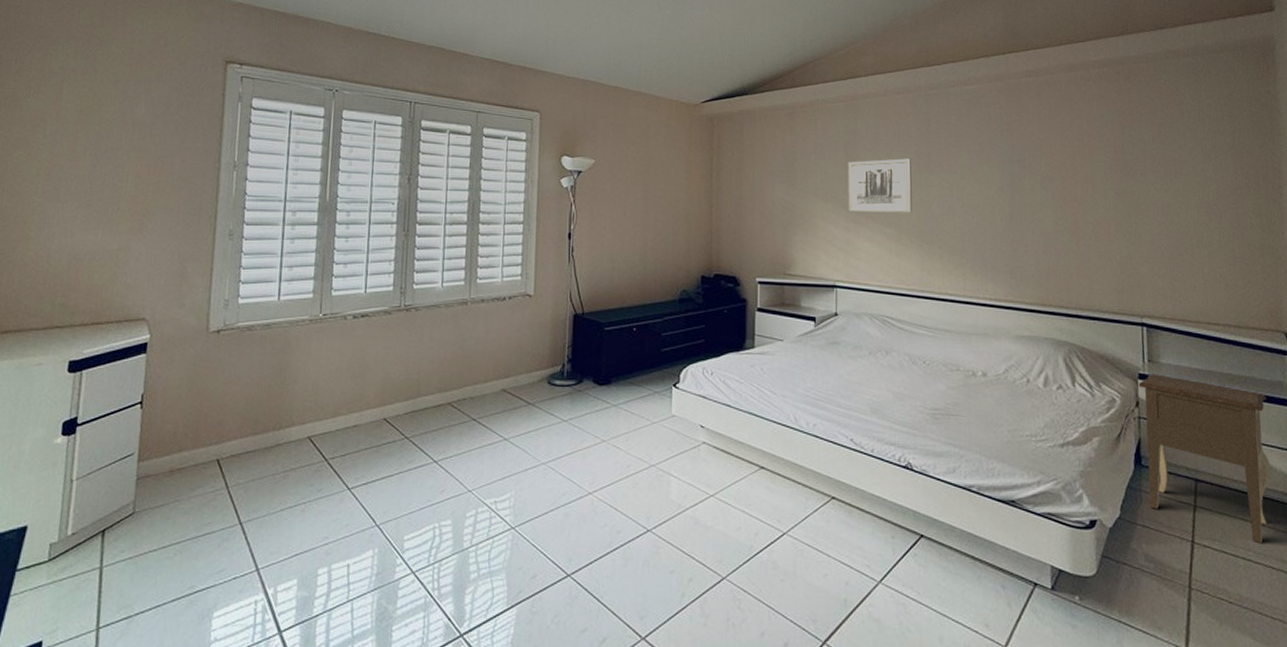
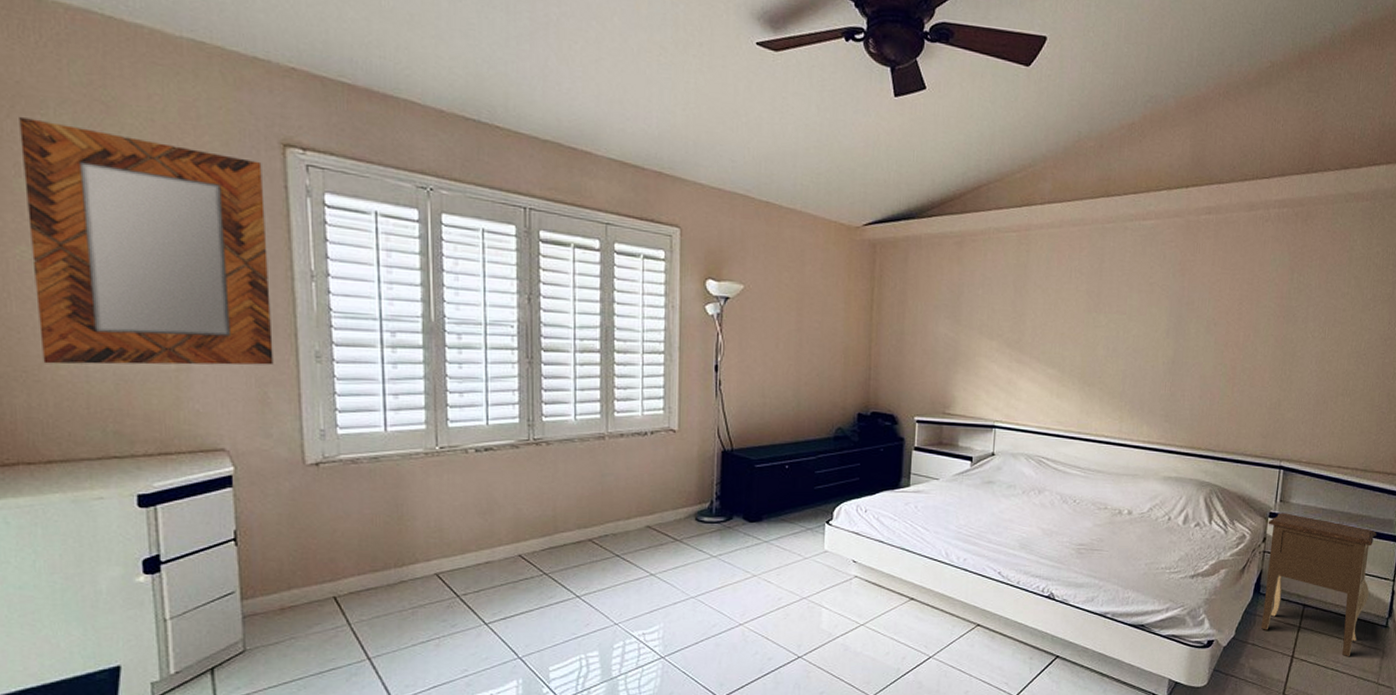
home mirror: none [17,53,208,247] -> present [19,117,273,365]
wall art: present [848,158,912,214] -> none [1012,296,1081,354]

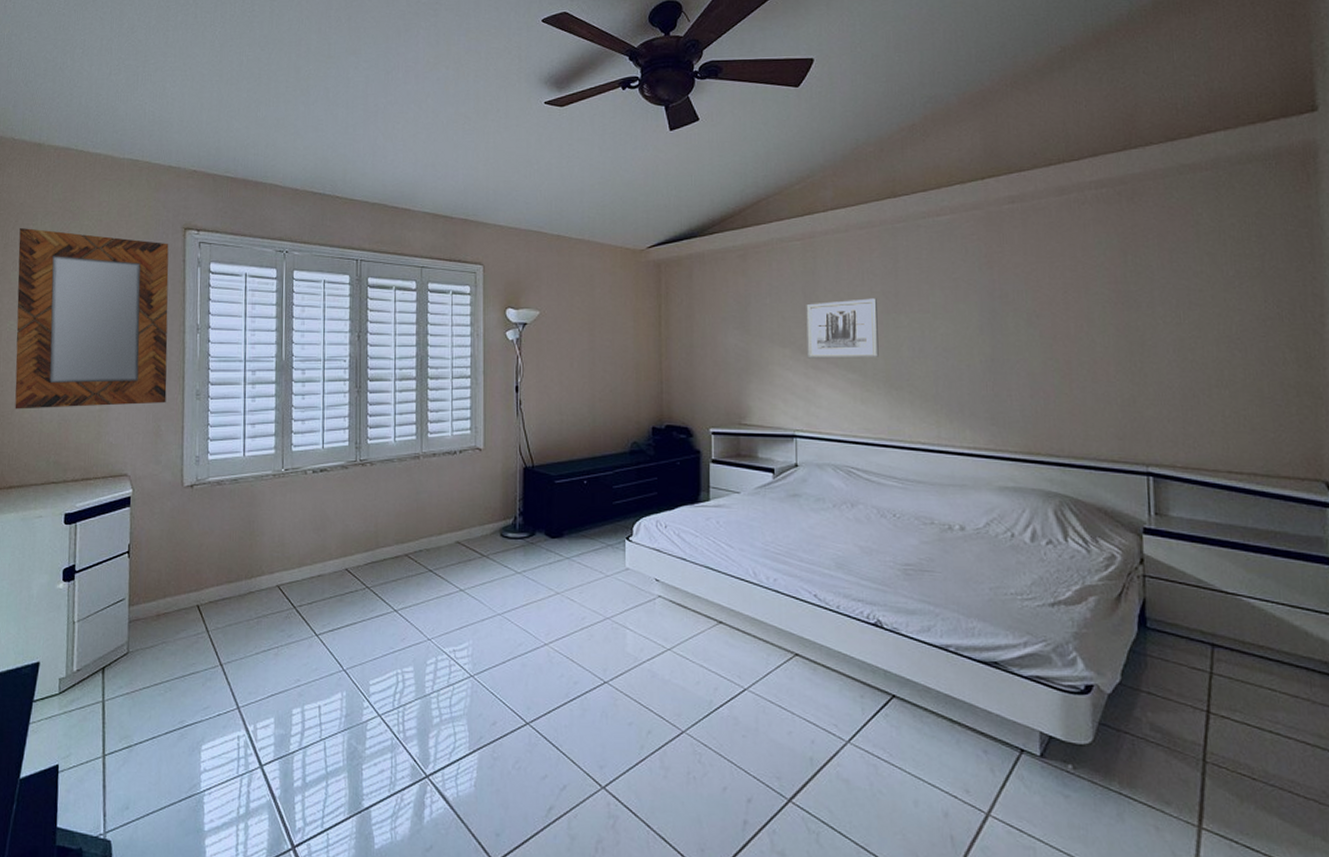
wall art: none [1012,296,1081,354] -> present [806,298,879,359]
nightstand: present [1260,513,1377,657] -> none [1143,528,1306,717]

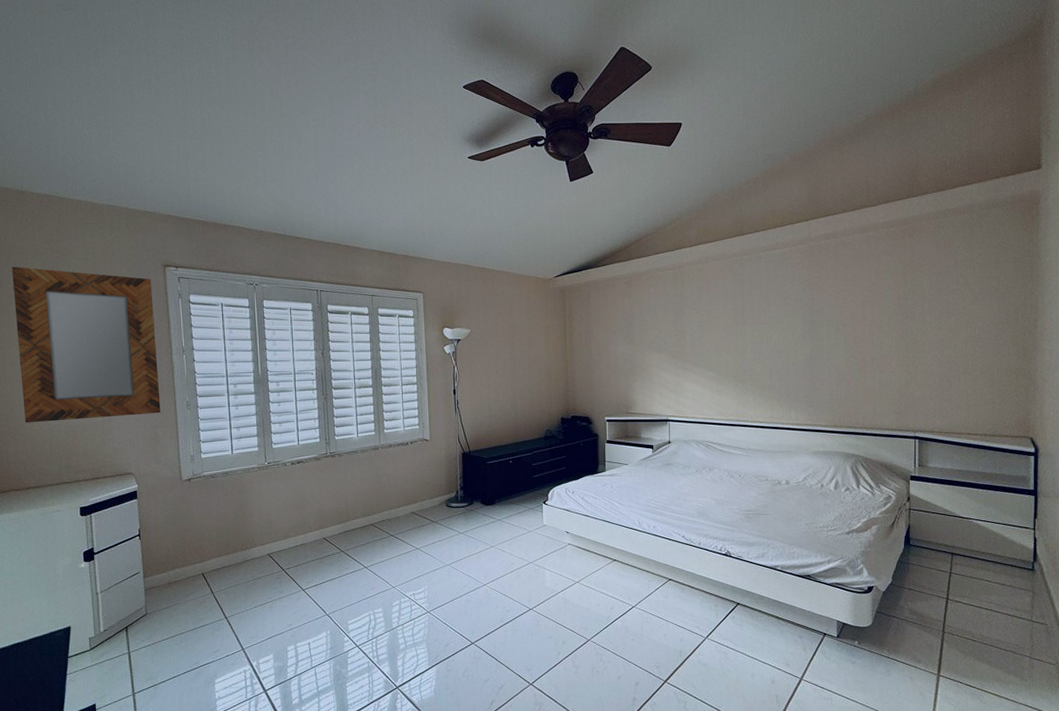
wall art: present [806,298,879,359] -> none [676,314,730,362]

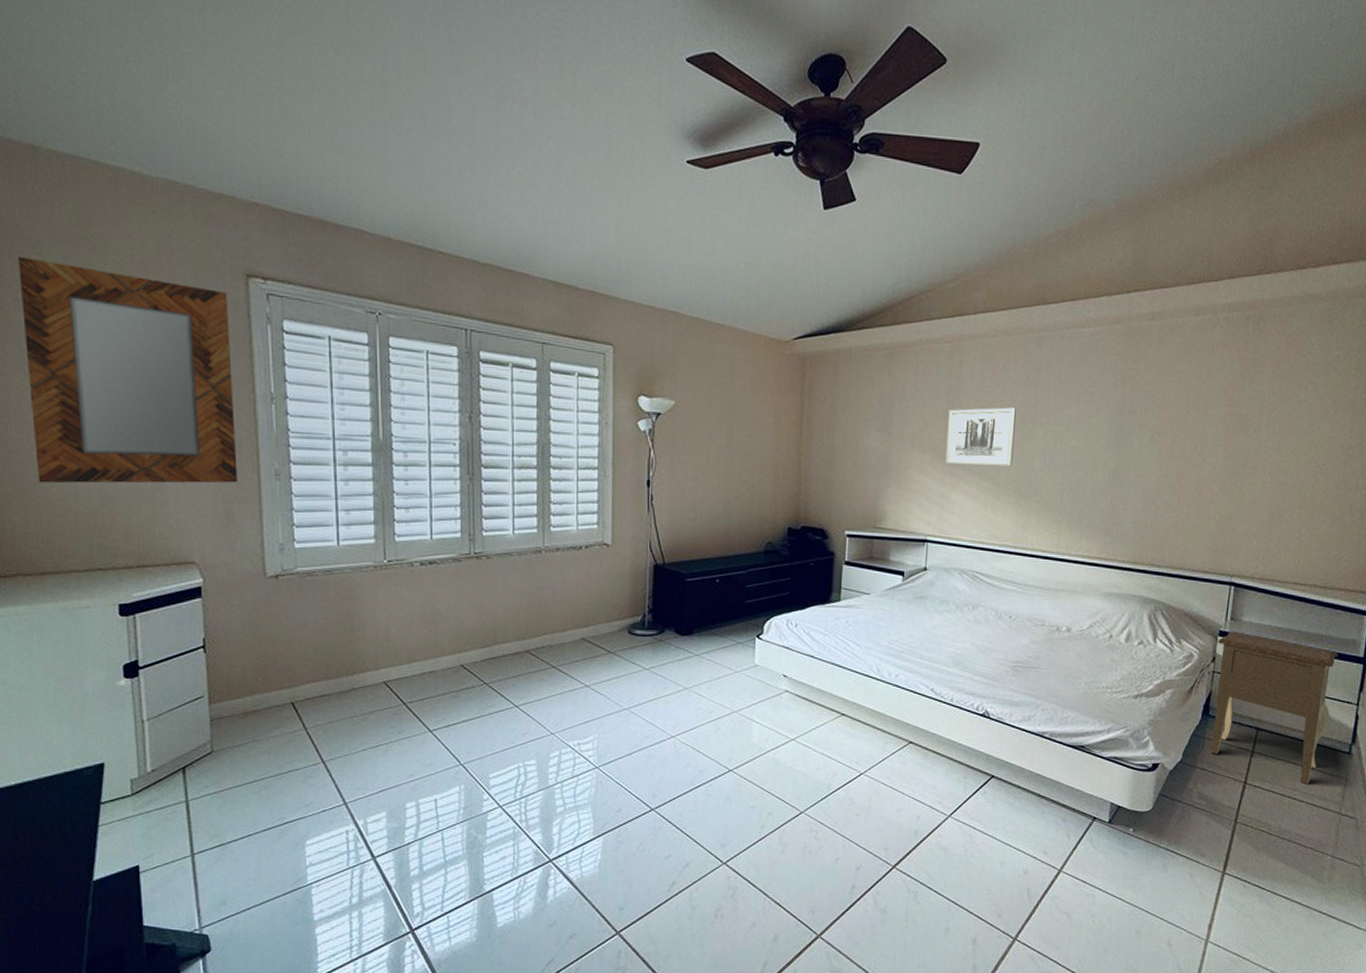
wall art: none [676,314,730,362] -> present [945,407,1016,467]
nightstand: none [910,475,1013,598] -> present [1210,631,1339,785]

